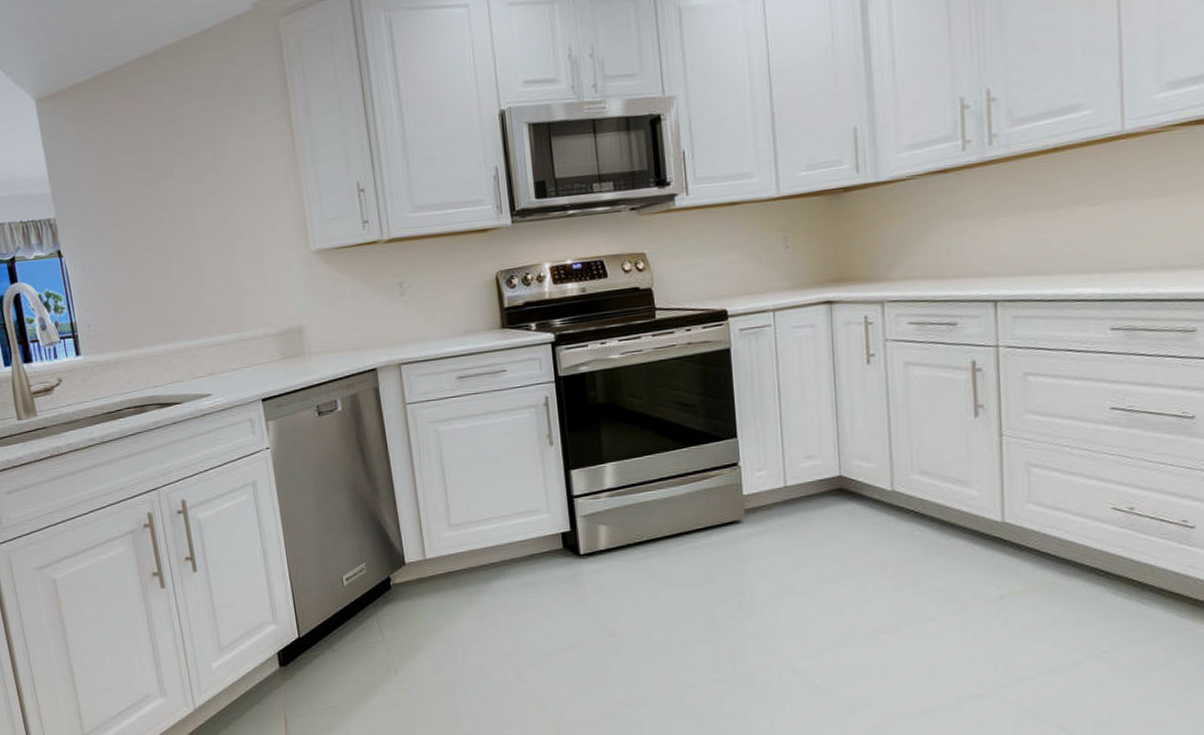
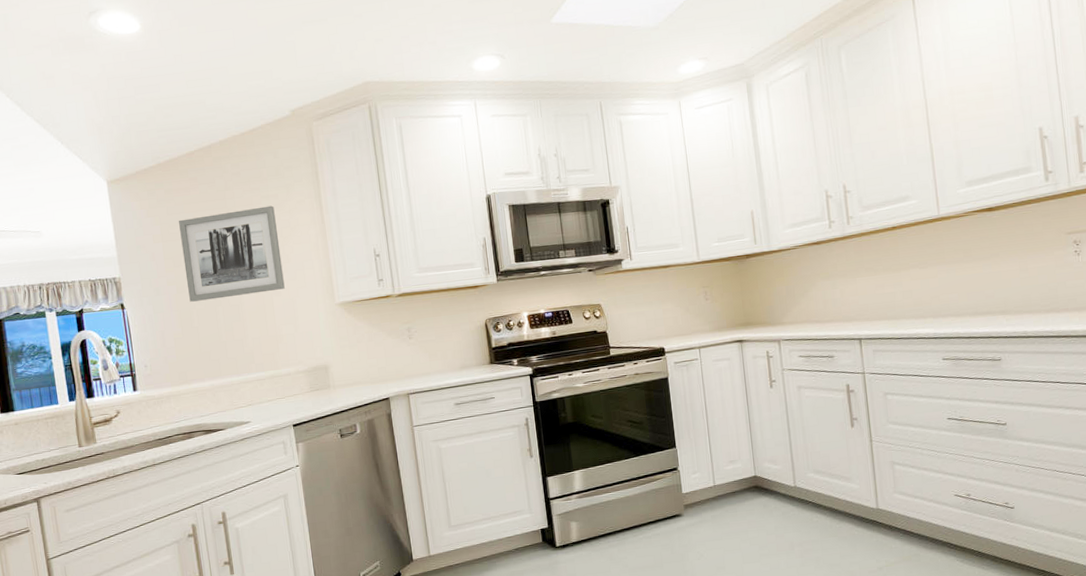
wall art: none [121,127,249,249] -> present [179,205,285,302]

